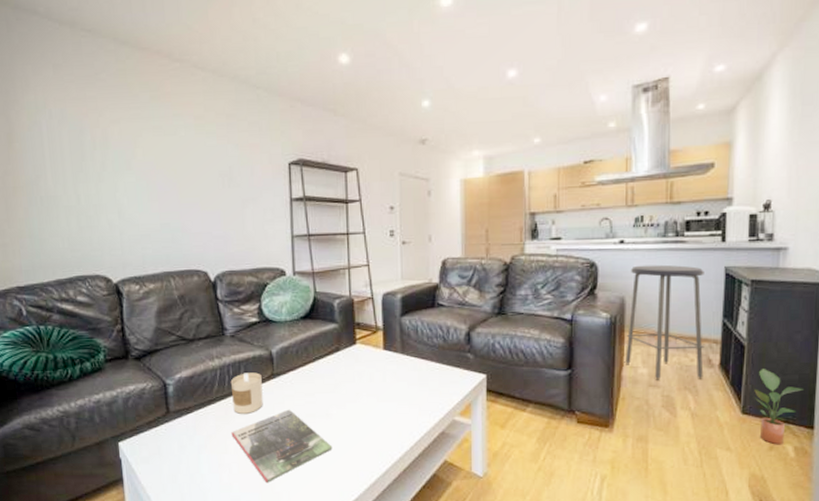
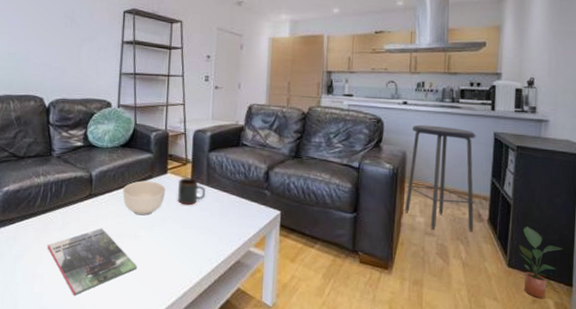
candle: present [230,372,263,414] -> none [51,191,80,229]
bowl: none [308,354,356,392] -> present [123,180,166,216]
mug: none [369,346,400,377] -> present [177,177,205,206]

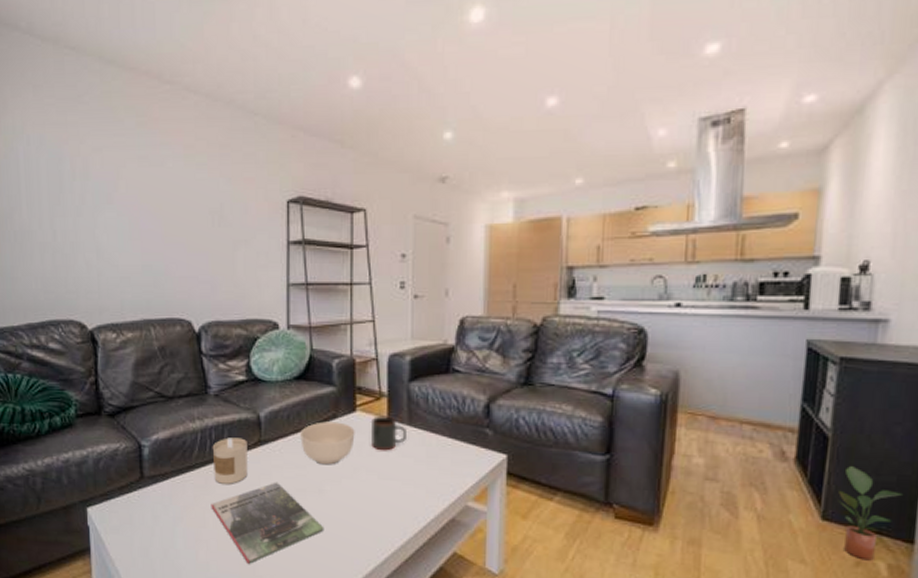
candle: none [51,191,80,229] -> present [212,437,248,484]
bar stool: present [405,124,476,232] -> none [677,334,780,475]

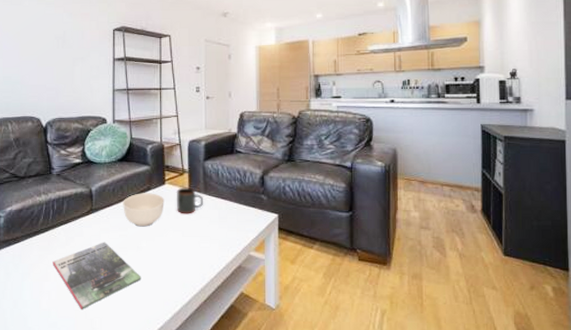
candle: present [212,437,248,484] -> none [54,208,82,245]
potted plant: present [838,466,902,561] -> none [513,215,556,285]

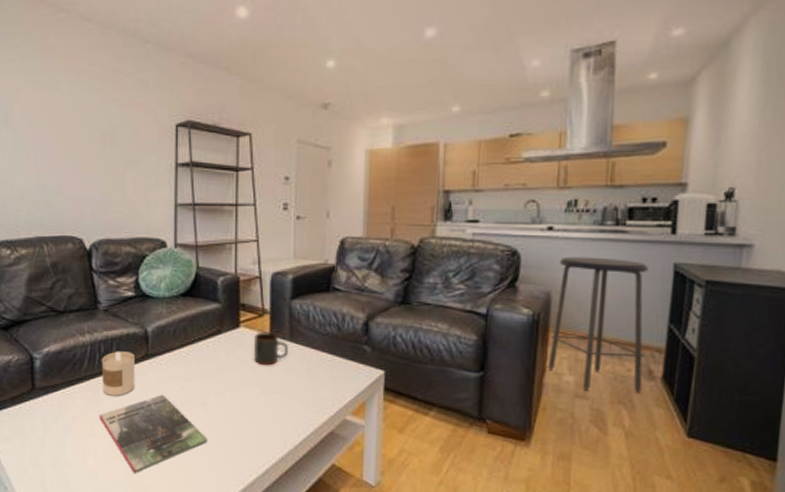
candle: none [54,208,82,245] -> present [101,351,135,396]
bowl: present [123,193,164,227] -> none [186,337,239,379]
bar stool: none [399,121,468,223] -> present [548,256,648,393]

